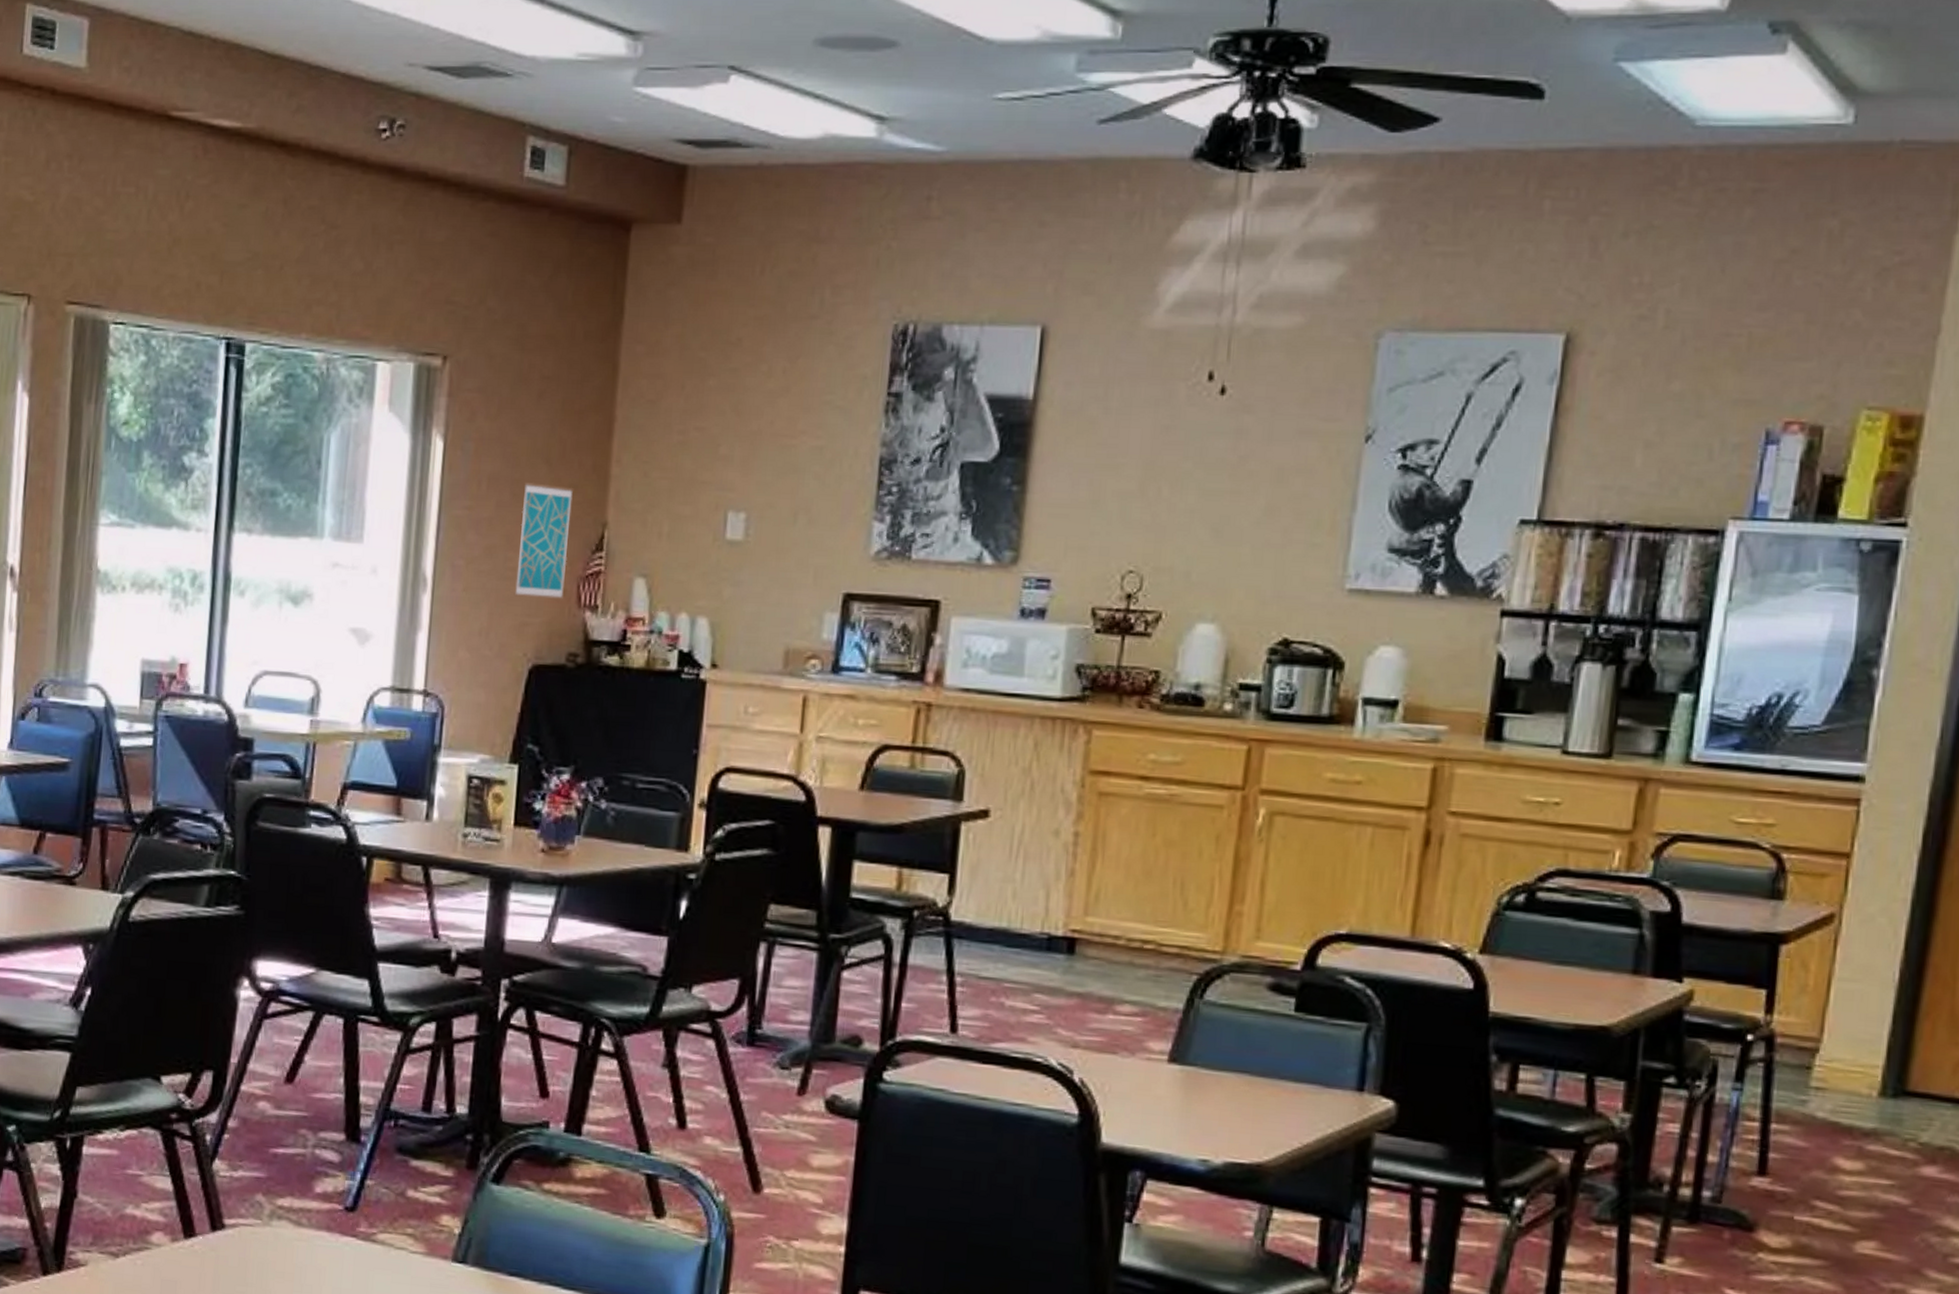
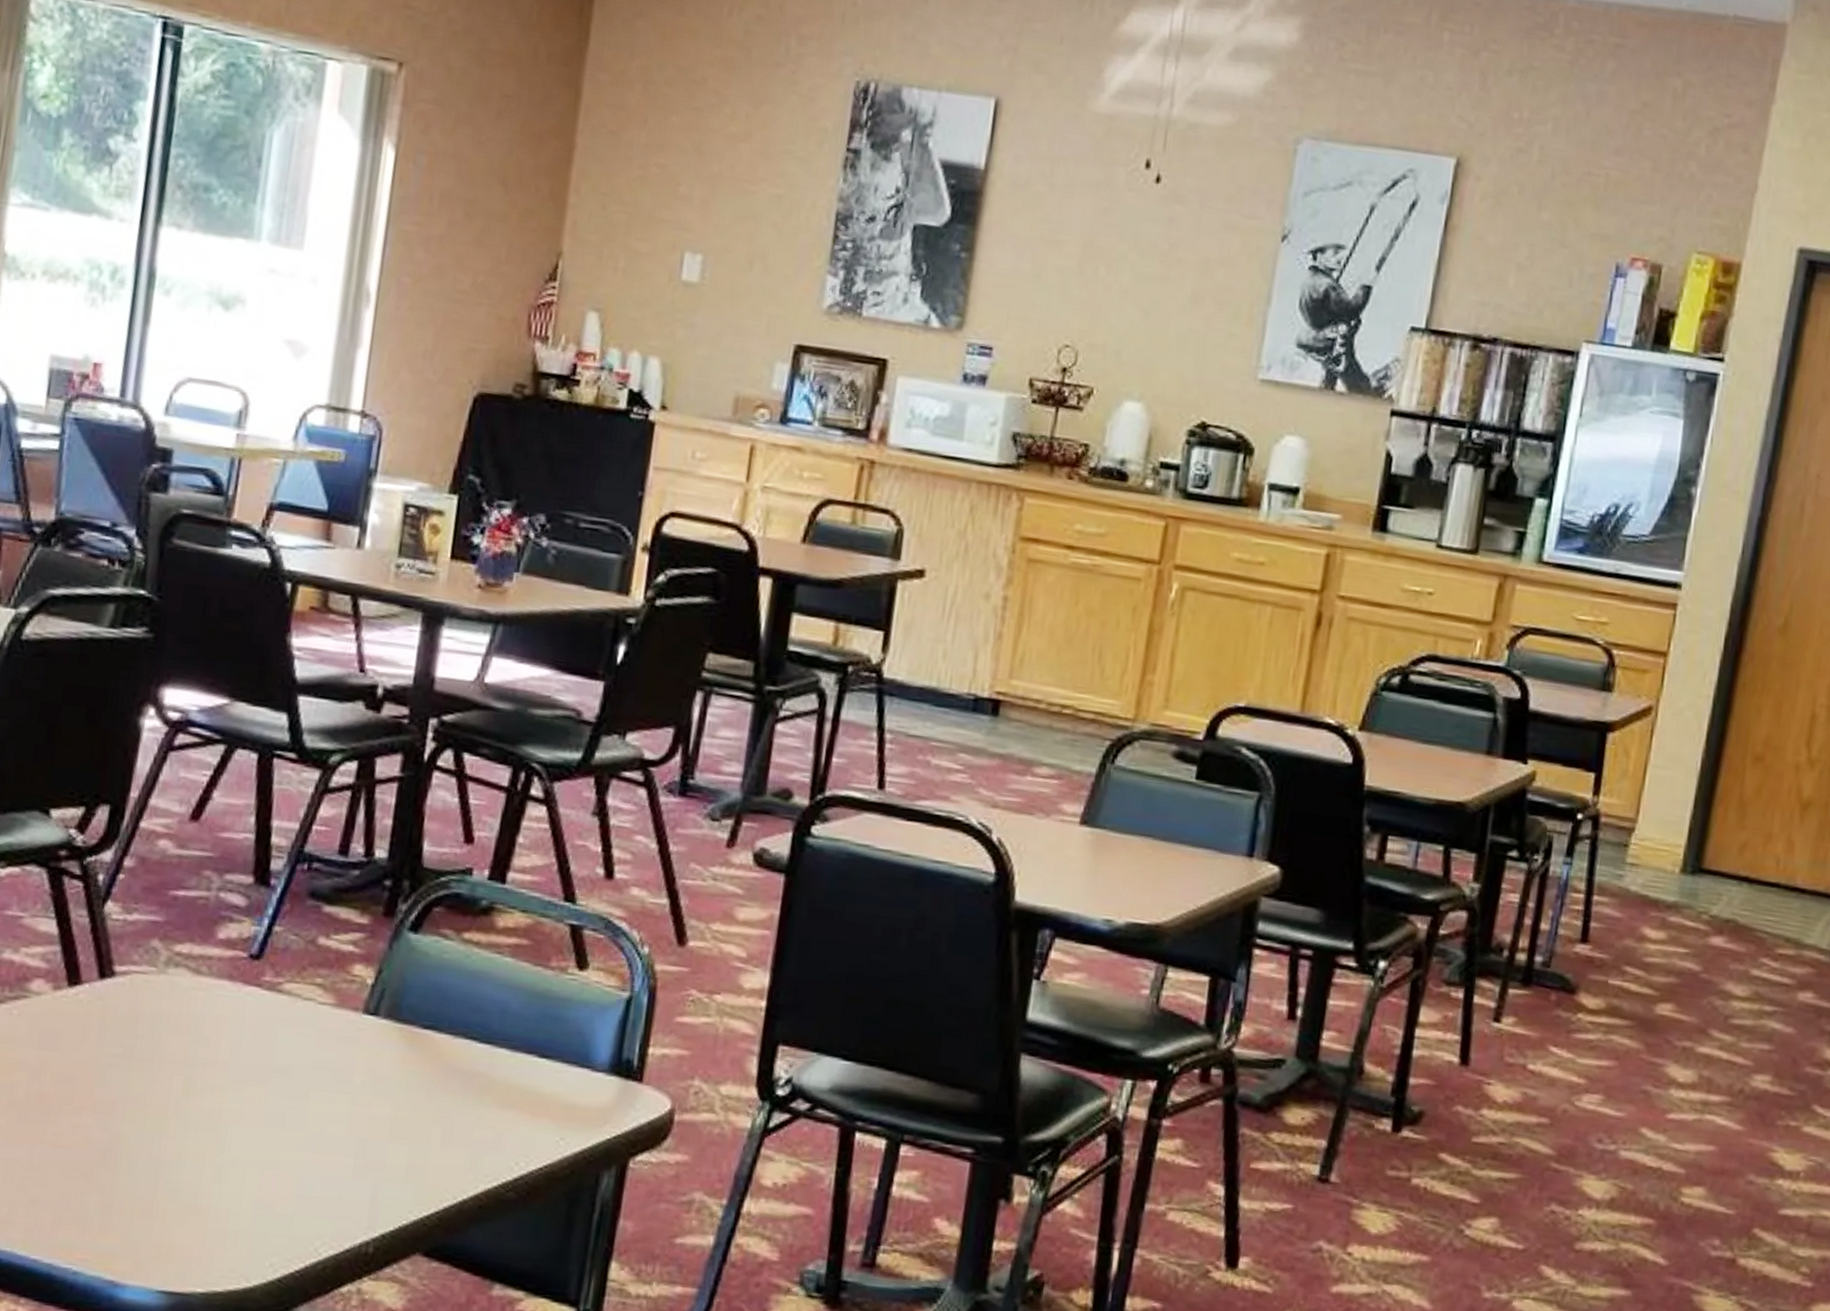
wall art: present [514,481,574,600] -> none [461,202,530,328]

